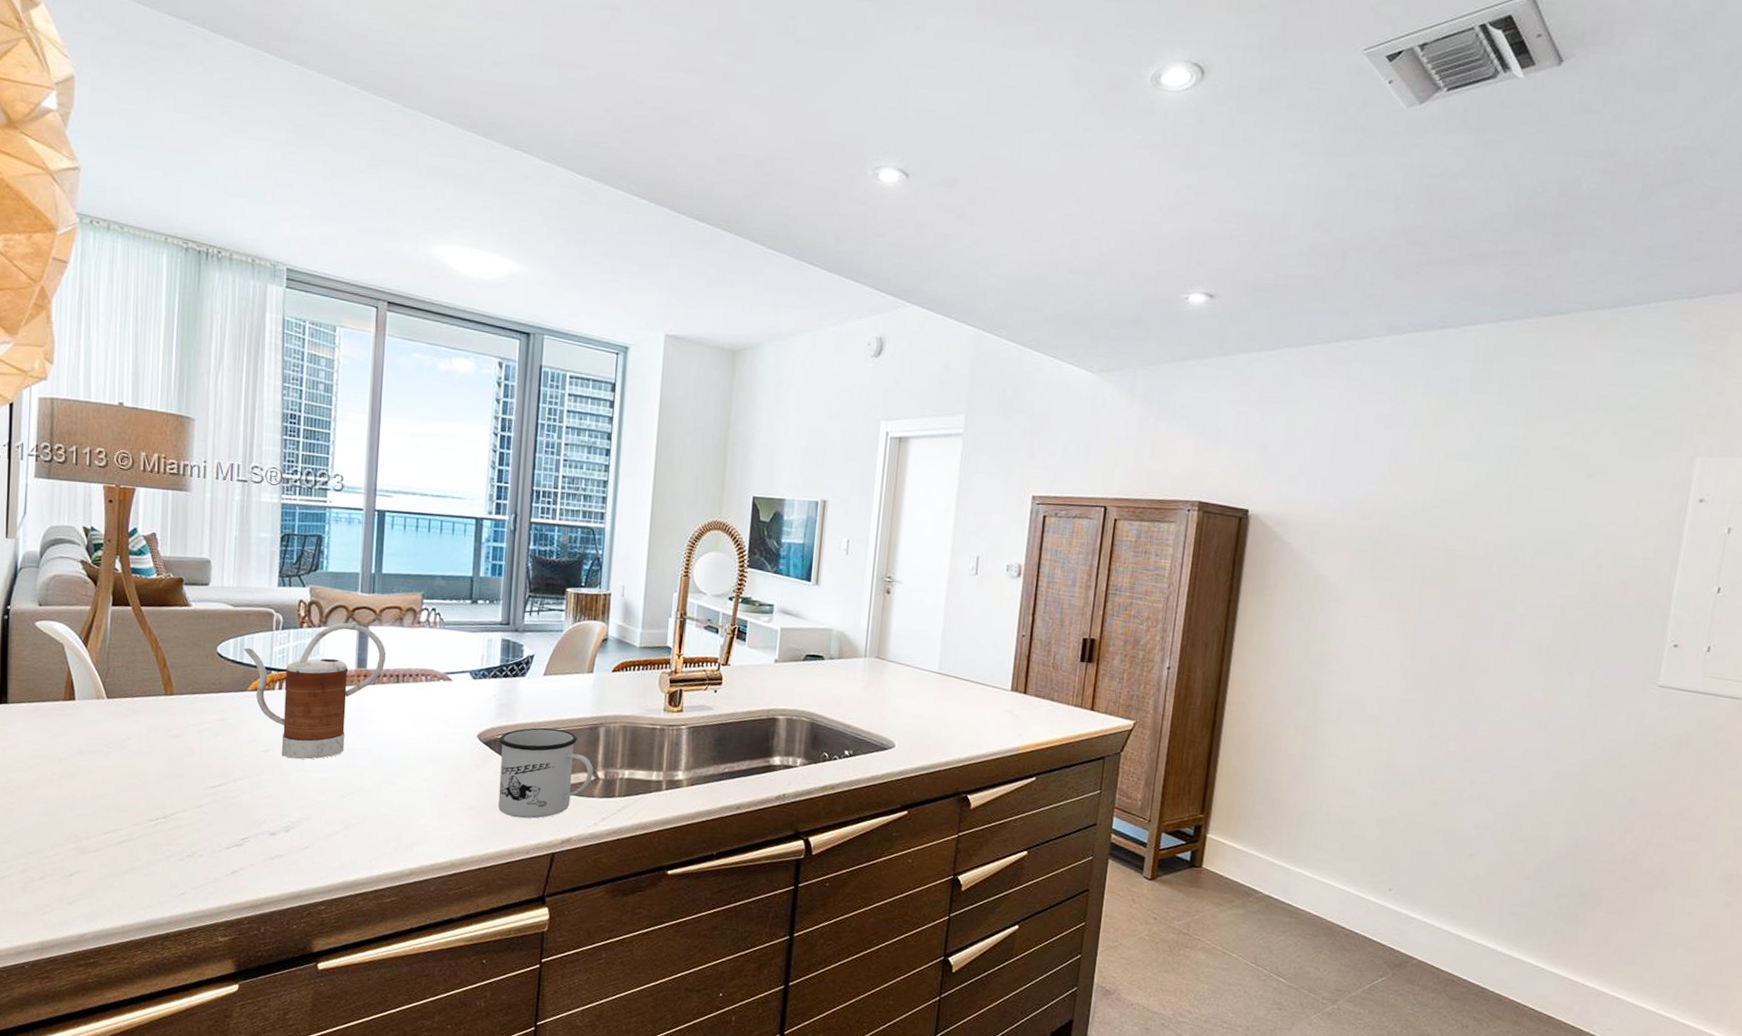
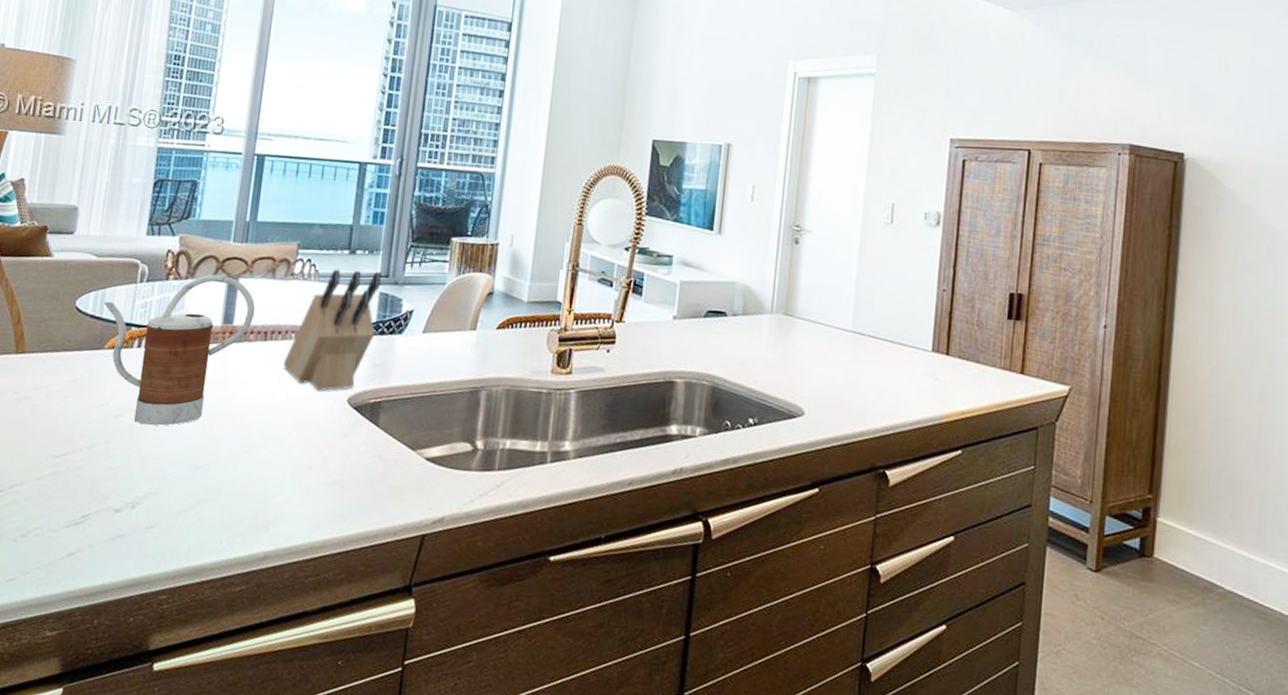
knife block: none [415,617,503,728] -> present [283,269,382,391]
mug: present [498,728,593,819] -> none [365,391,472,495]

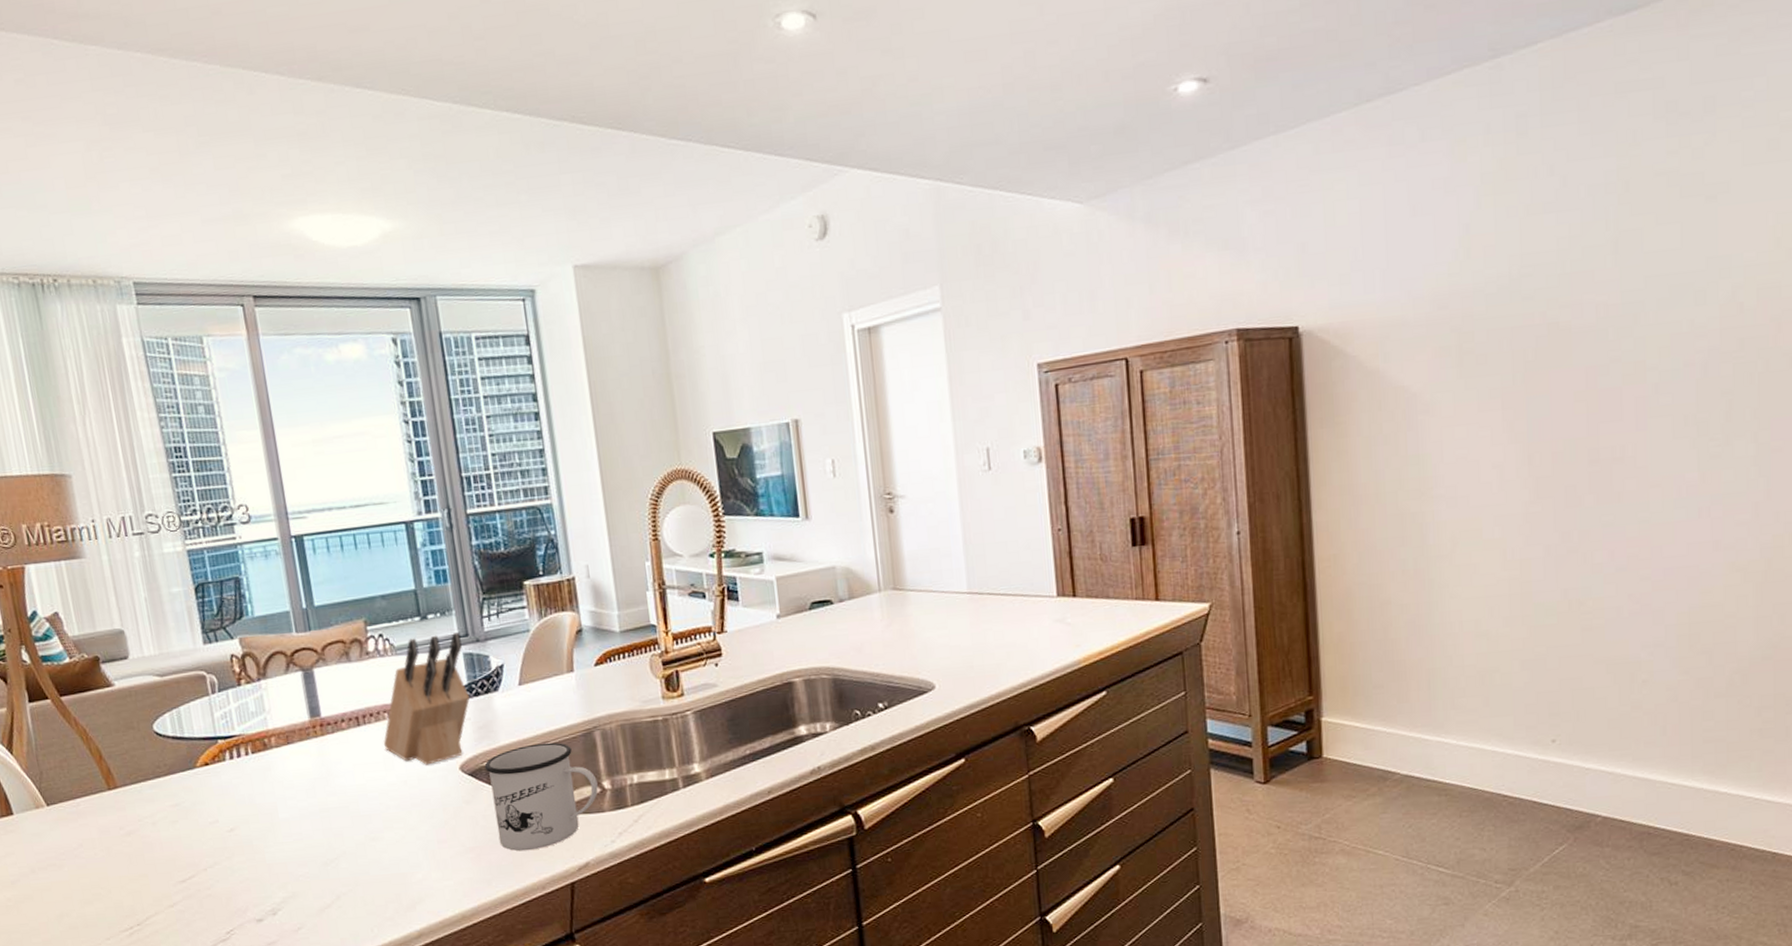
kettle: present [103,274,256,426] -> none [181,669,340,834]
mug: none [365,391,472,495] -> present [484,742,598,852]

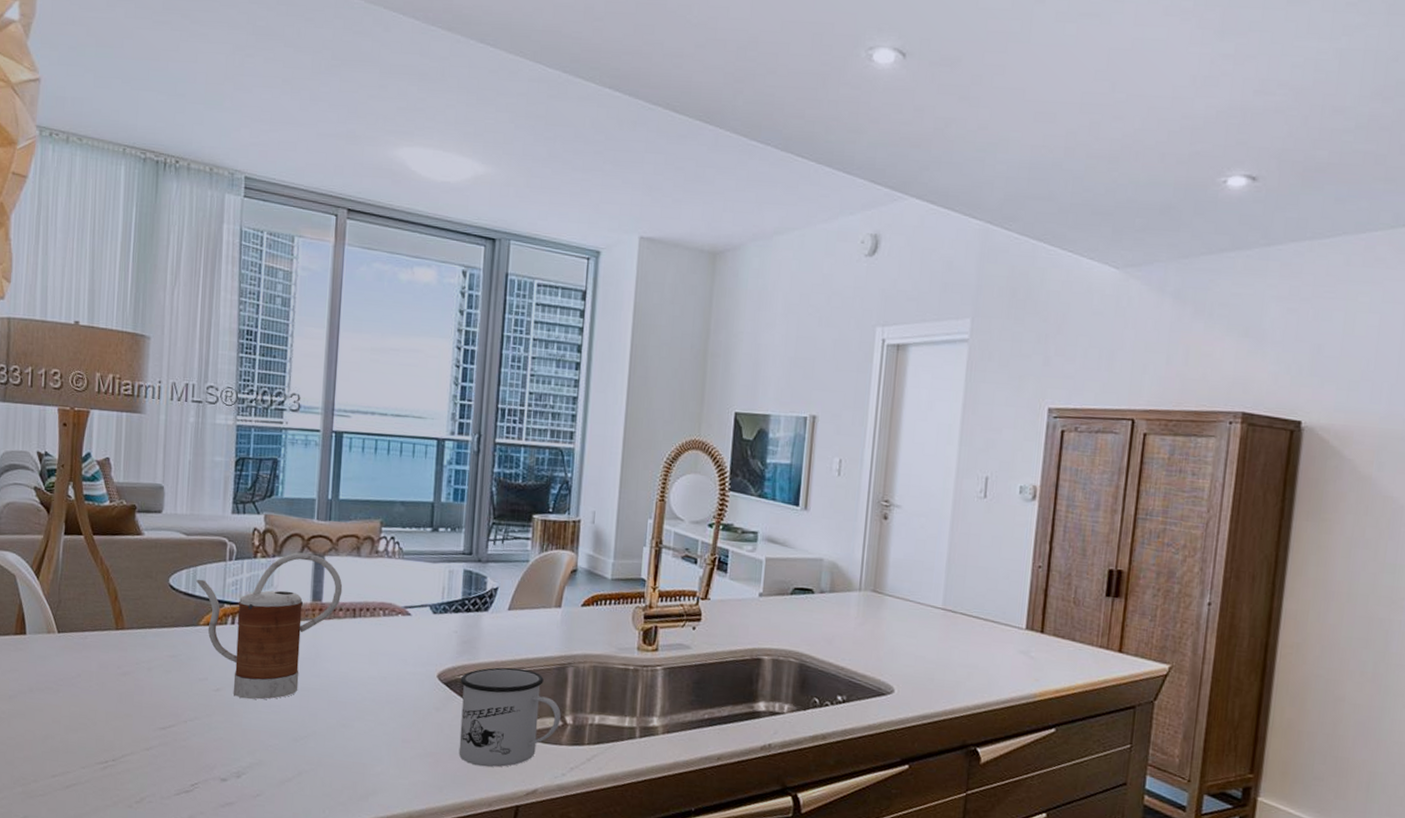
kettle: none [181,669,340,834] -> present [195,552,343,700]
knife block: present [383,632,471,765] -> none [373,546,465,667]

